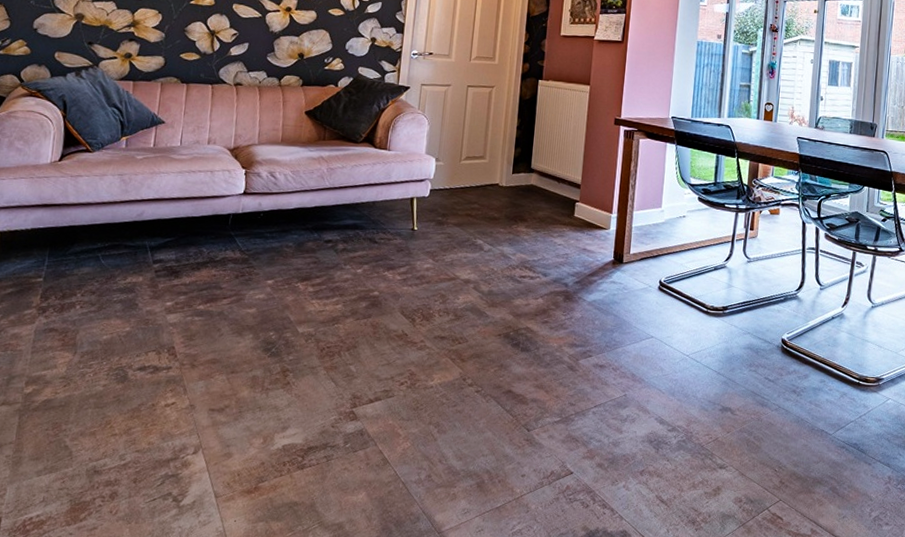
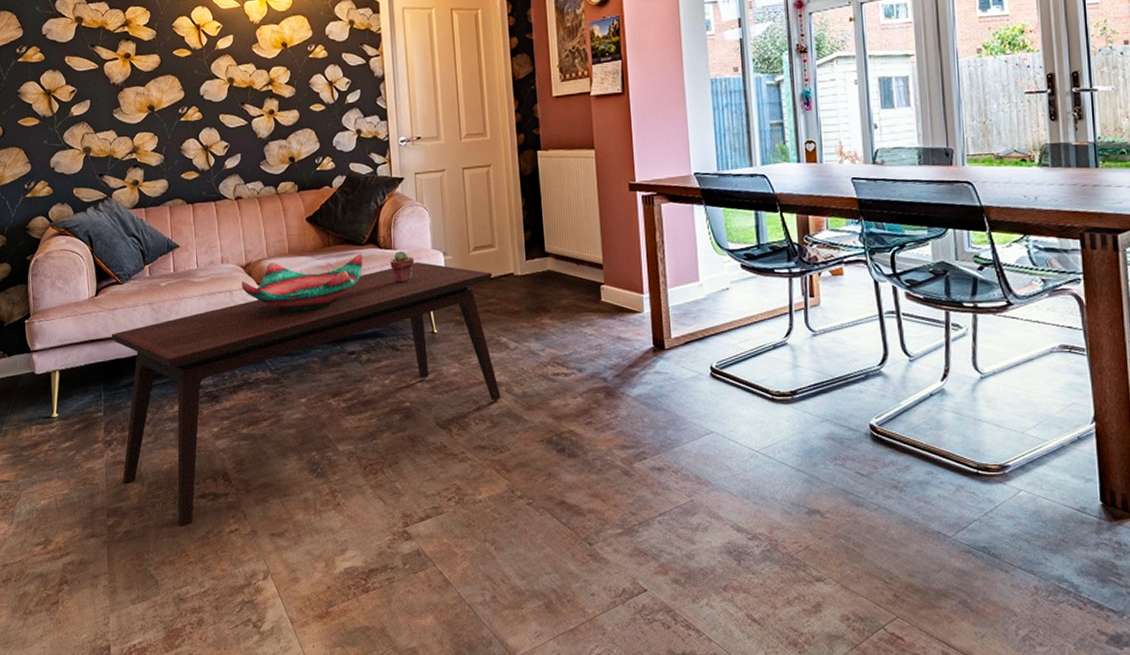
coffee table: none [52,164,479,398] -> present [111,261,501,527]
decorative bowl: none [225,149,356,198] -> present [241,254,363,313]
potted succulent: none [382,152,407,182] -> present [390,251,415,283]

